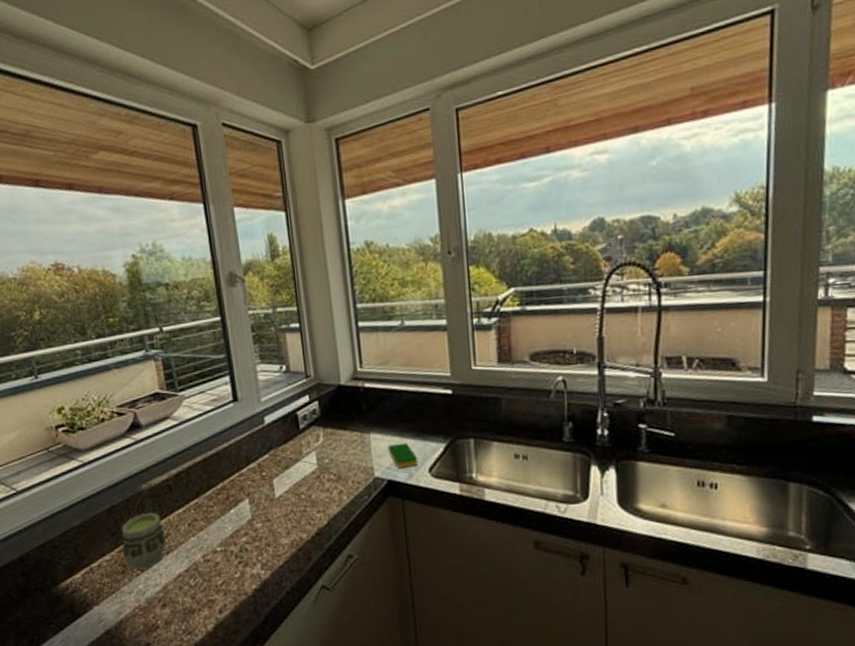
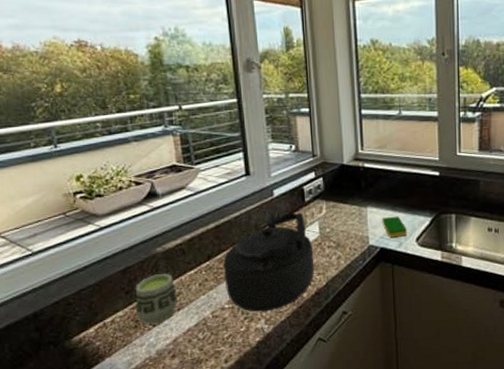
kettle: none [213,441,313,556] -> present [223,212,314,312]

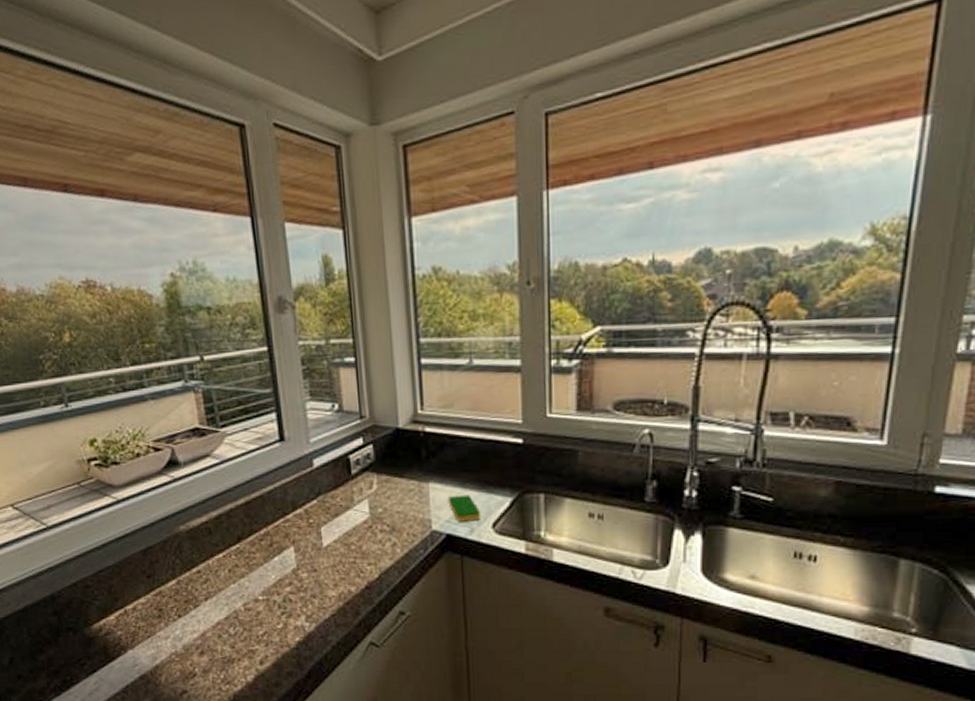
cup: present [135,273,178,325] -> none [157,555,205,615]
kettle: present [223,212,314,312] -> none [255,486,364,606]

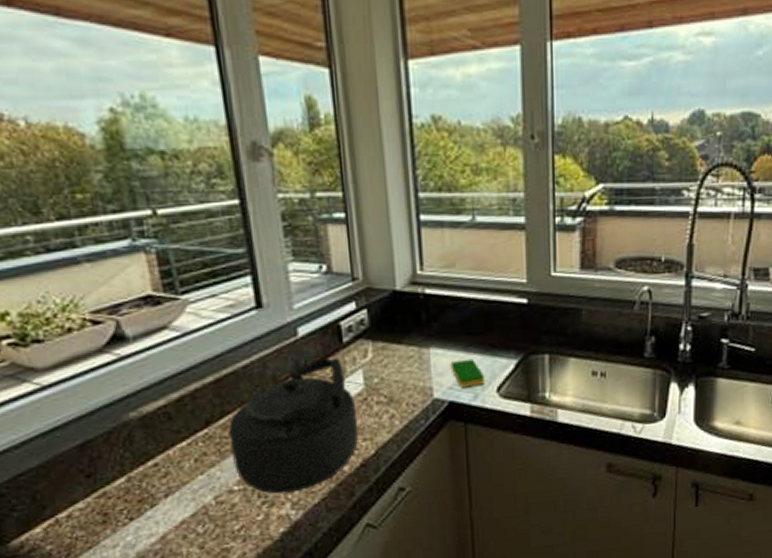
kettle: none [255,486,364,606] -> present [228,357,358,494]

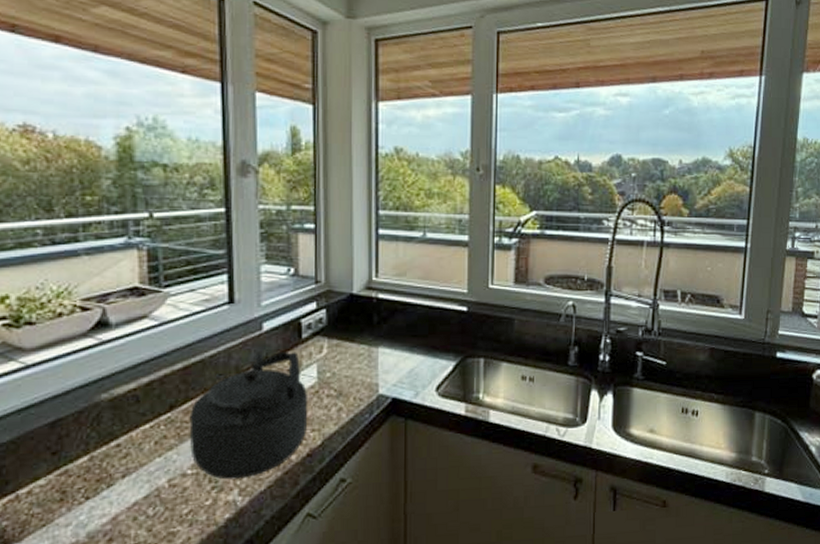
dish sponge: present [450,358,486,388] -> none [396,359,426,386]

